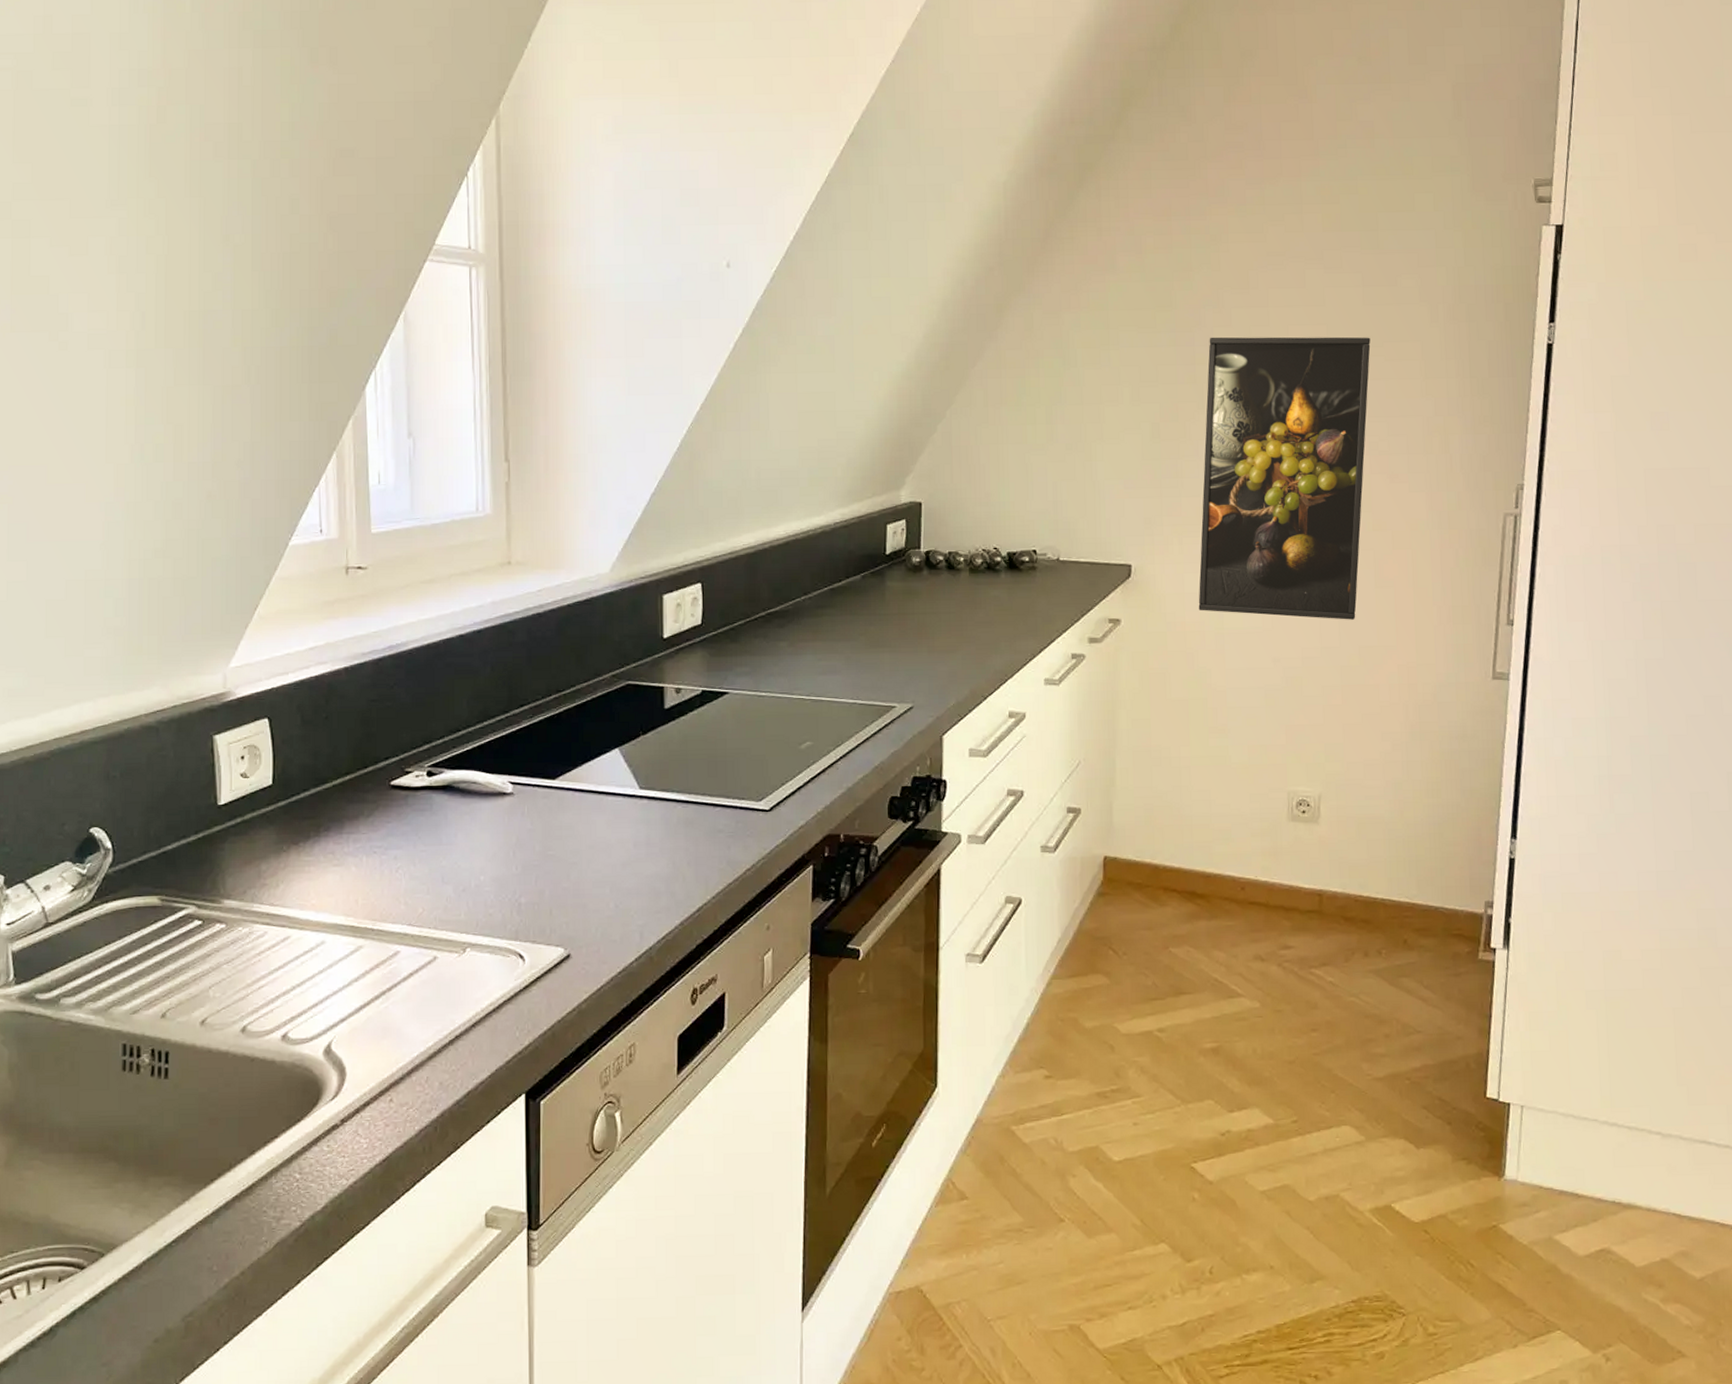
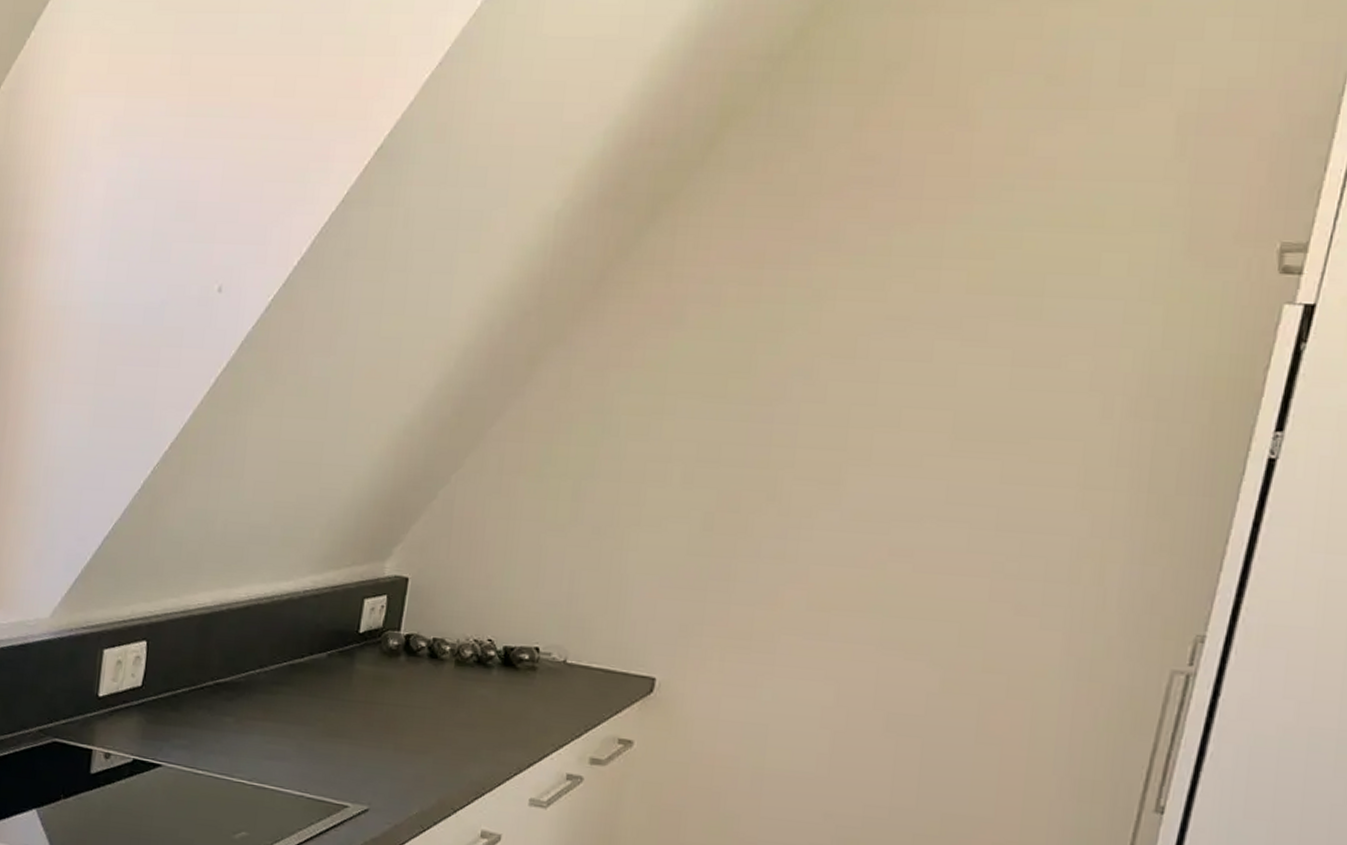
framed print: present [1198,337,1371,620] -> none [734,414,1013,779]

